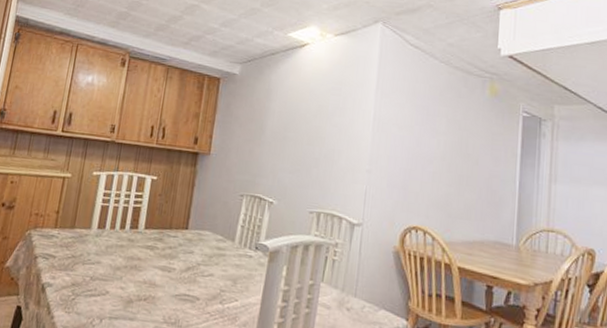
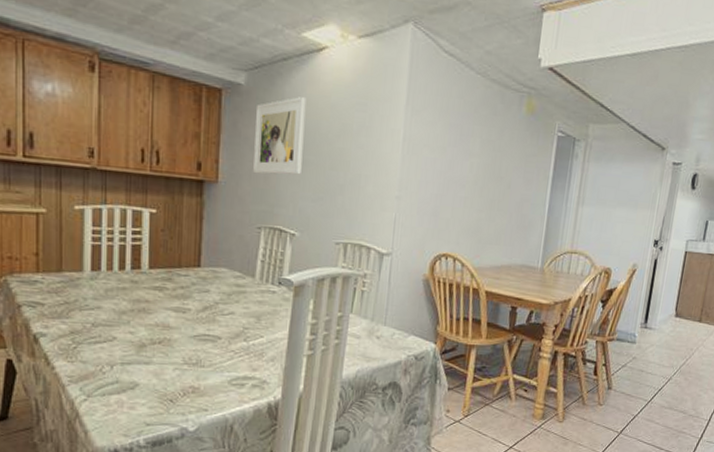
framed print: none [240,84,289,149] -> present [253,97,307,175]

